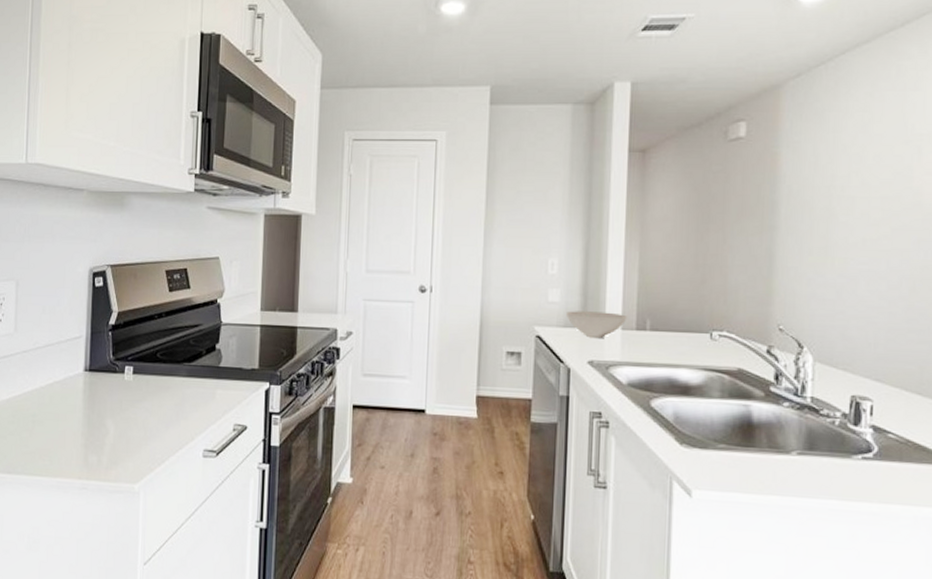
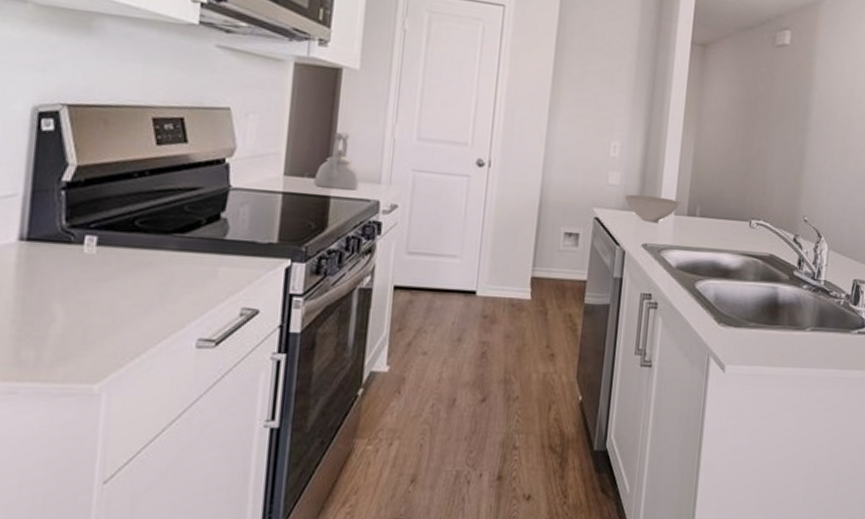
kettle: none [283,270,319,321] -> present [313,131,359,191]

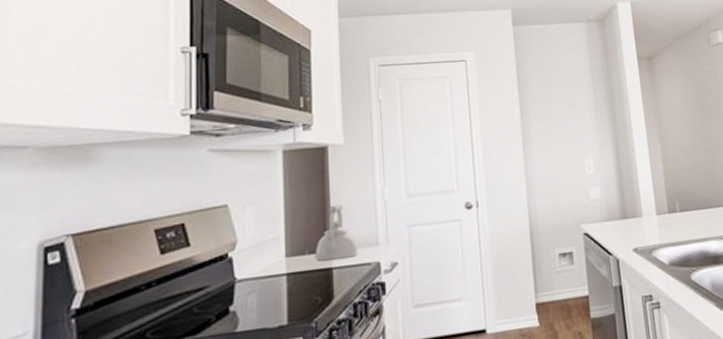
bowl: present [624,194,680,222] -> none [607,200,660,227]

